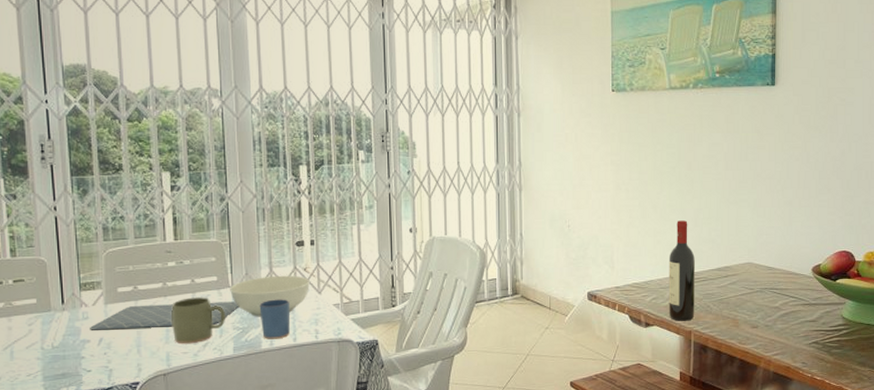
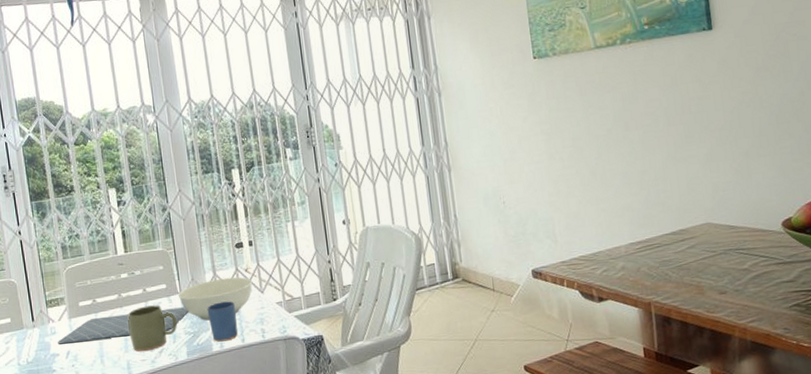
wine bottle: present [669,220,695,321] -> none [615,184,653,293]

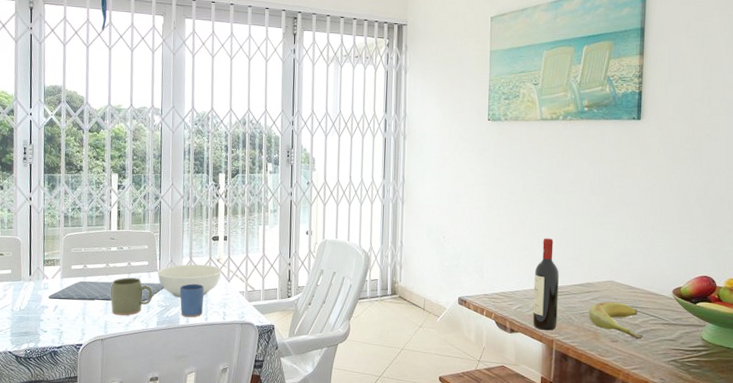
wine bottle: none [615,184,653,293] -> present [532,238,559,331]
banana: none [687,247,755,286] -> present [589,301,642,339]

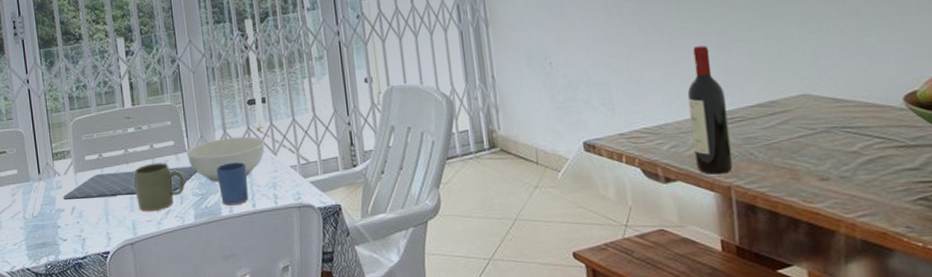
banana: present [589,301,642,339] -> none [777,123,867,173]

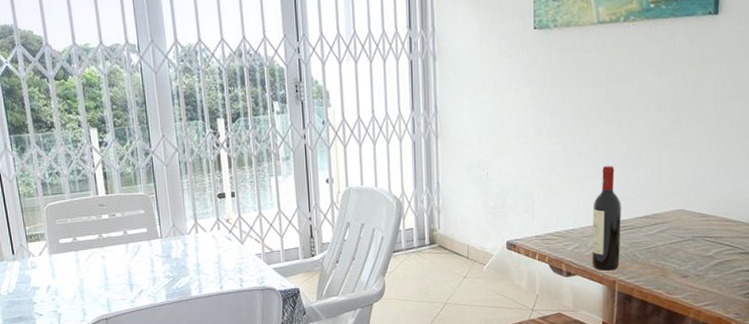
placemat: present [63,166,196,200] -> none [38,252,168,279]
mug: present [134,162,185,211] -> none [108,247,157,291]
bowl: present [187,136,266,182] -> none [159,226,234,266]
mug: present [216,162,248,206] -> none [187,249,216,287]

